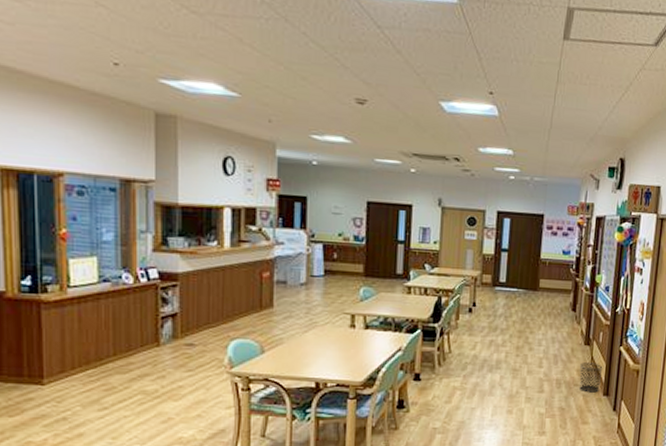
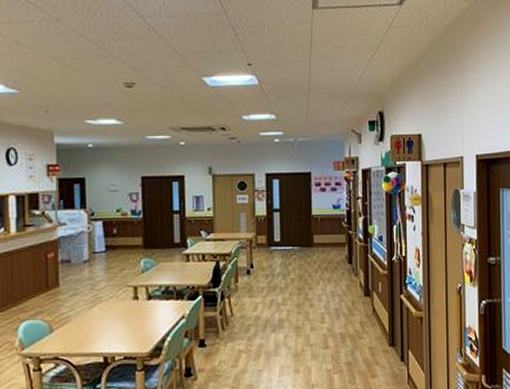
waste bin: present [579,362,603,393] -> none [363,313,386,345]

